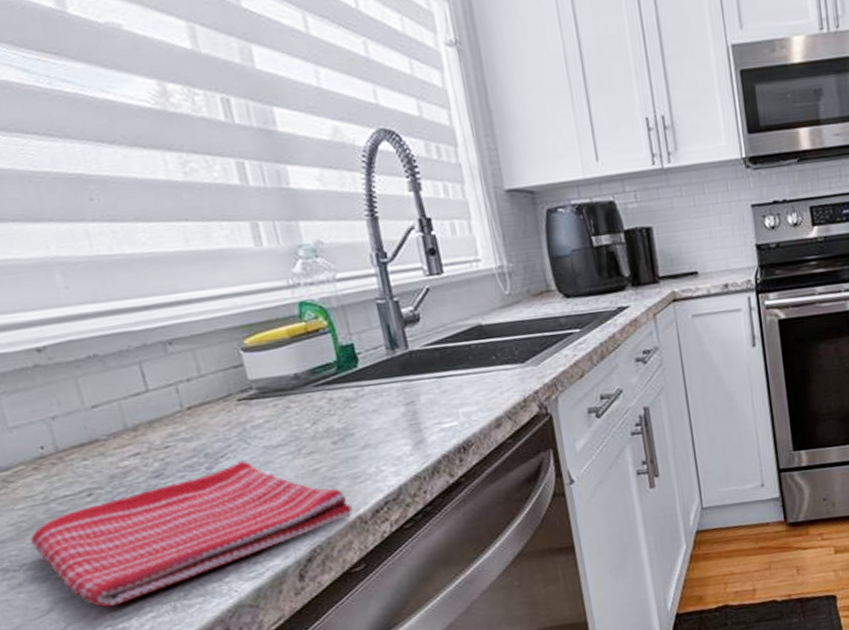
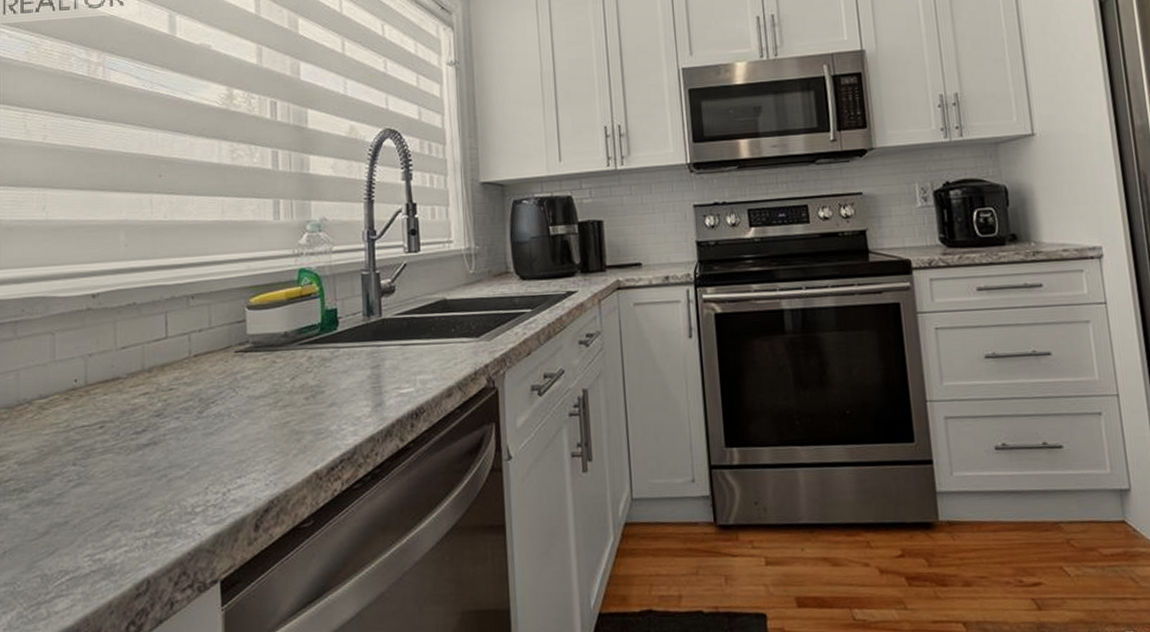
dish towel: present [30,460,353,608] -> none [47,408,311,537]

